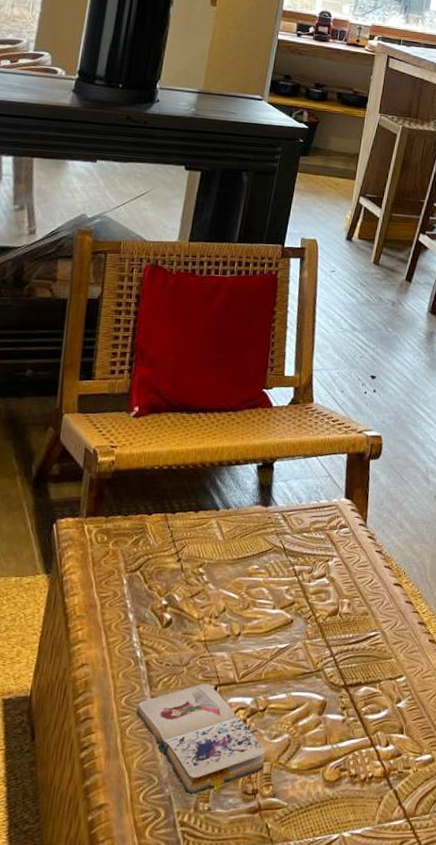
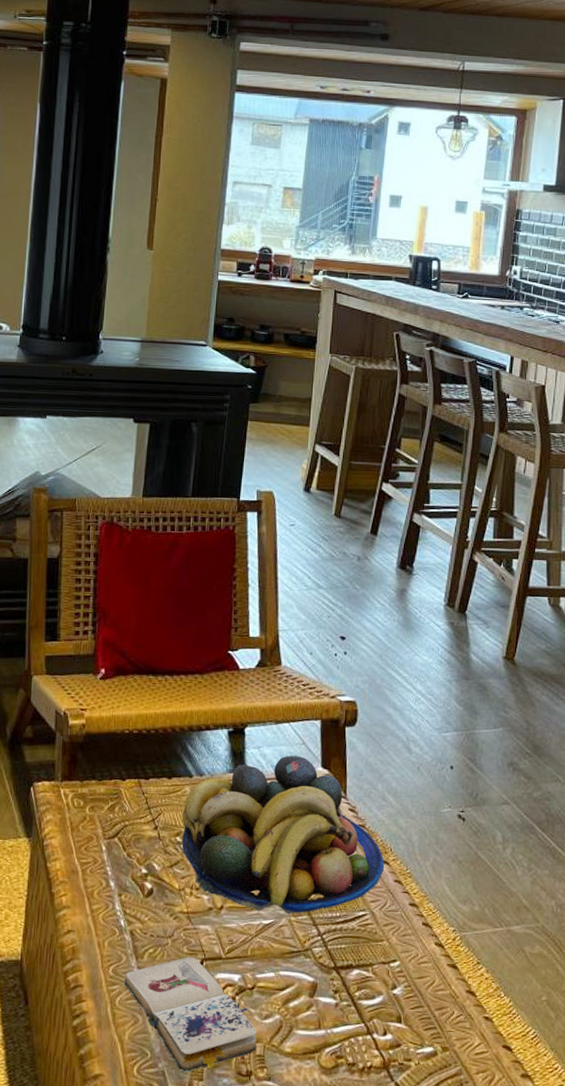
fruit bowl: none [204,488,398,637] -> present [182,755,384,914]

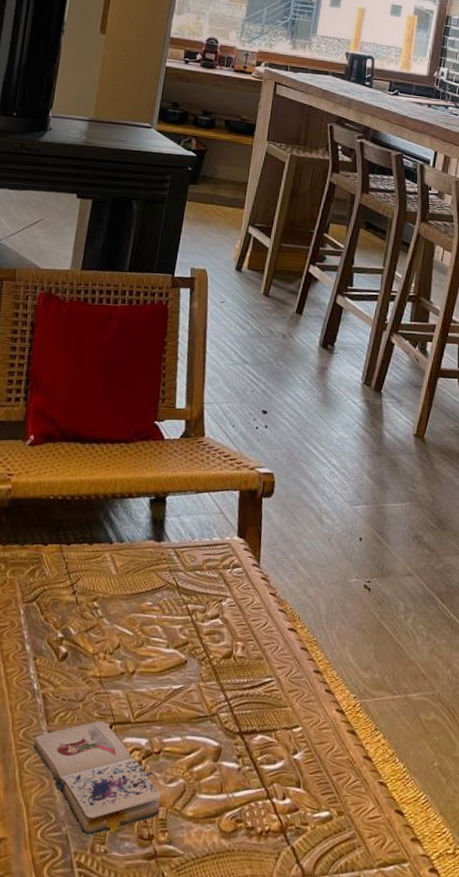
fruit bowl: present [182,755,384,914] -> none [98,524,292,679]

